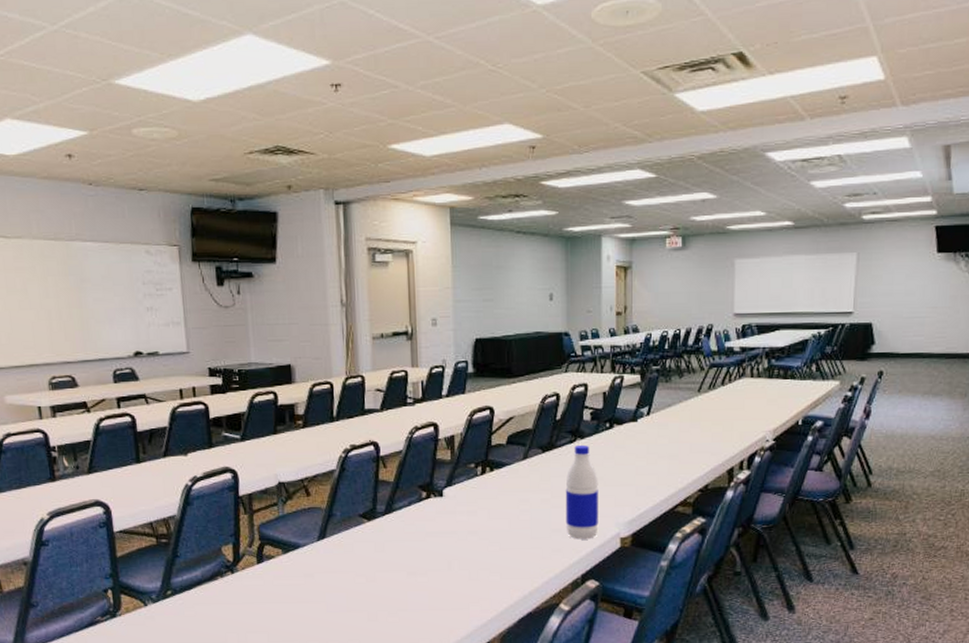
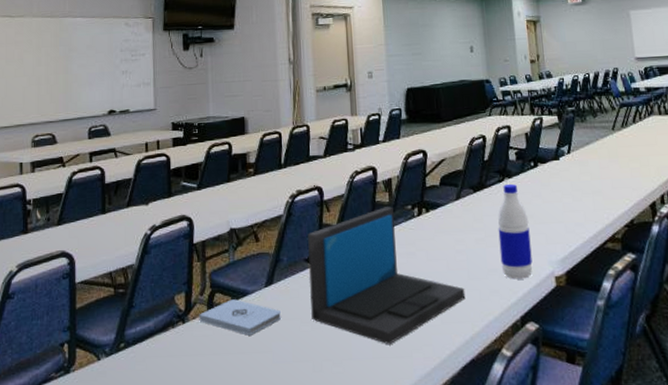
notepad: none [248,552,334,586] -> present [199,299,281,336]
laptop: none [362,464,527,598] -> present [308,206,466,345]

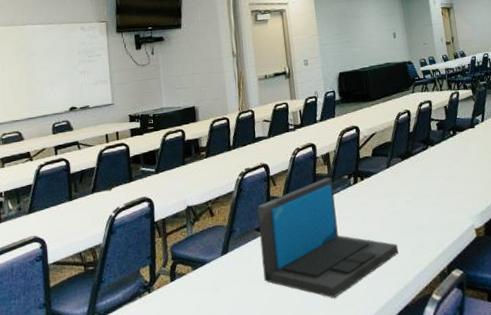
notepad: present [199,299,281,336] -> none [163,268,237,300]
water bottle: present [498,184,533,280] -> none [424,151,456,234]

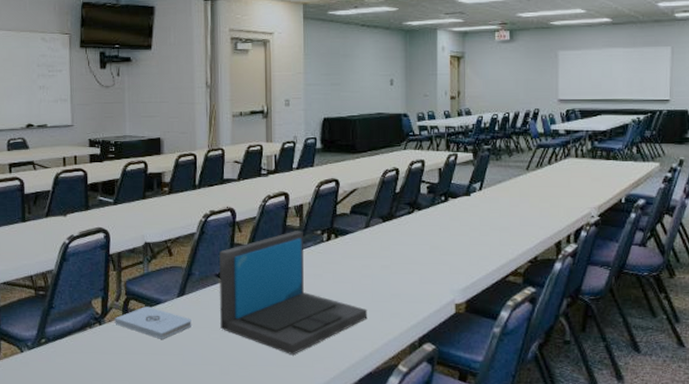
notepad: none [163,268,237,300] -> present [114,307,191,339]

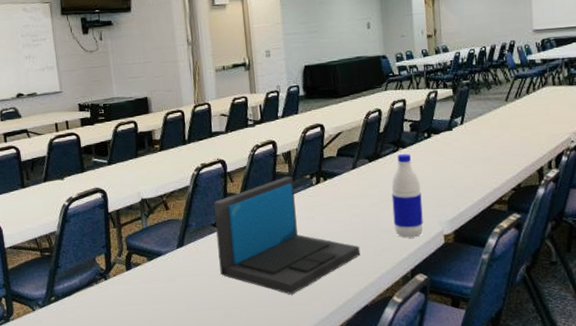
notepad: present [114,307,191,339] -> none [119,259,193,289]
water bottle: none [404,217,435,305] -> present [391,154,424,238]

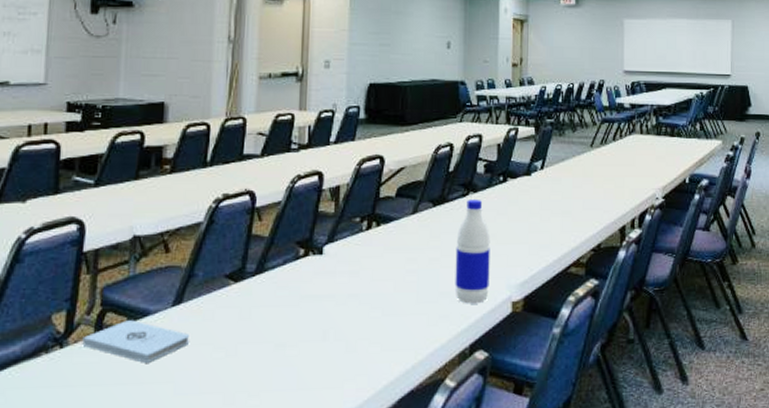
notepad: none [119,259,193,289] -> present [82,320,189,363]
laptop: present [213,176,361,295] -> none [227,218,412,375]

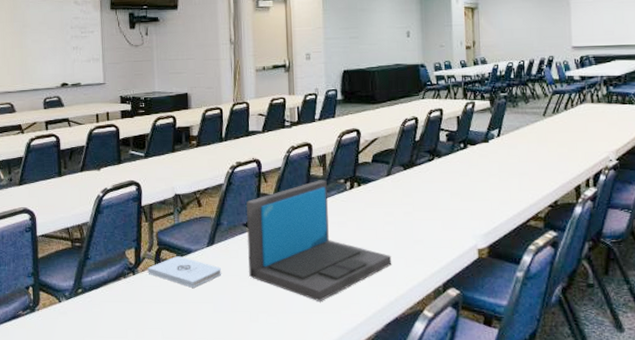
laptop: none [227,218,412,375] -> present [246,180,392,302]
water bottle: present [455,200,490,304] -> none [425,164,457,250]

